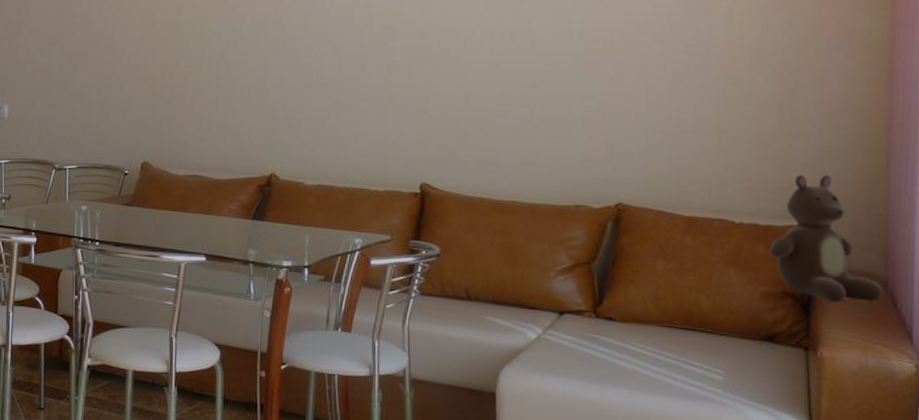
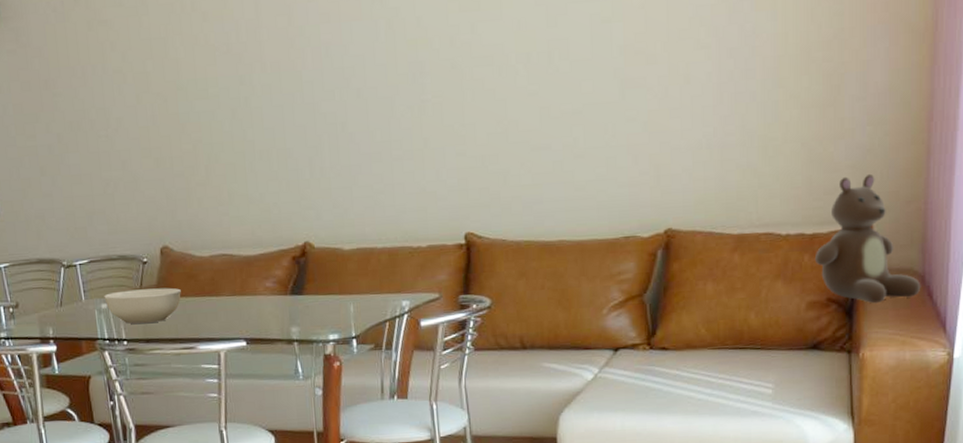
bowl: none [85,196,154,229] -> present [104,287,181,325]

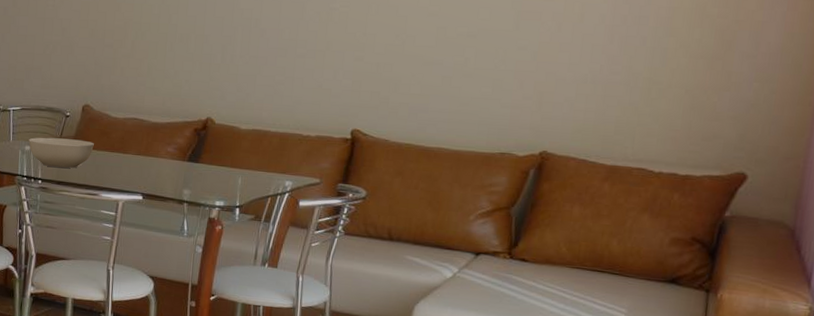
teddy bear: present [814,173,921,304] -> none [684,126,790,250]

